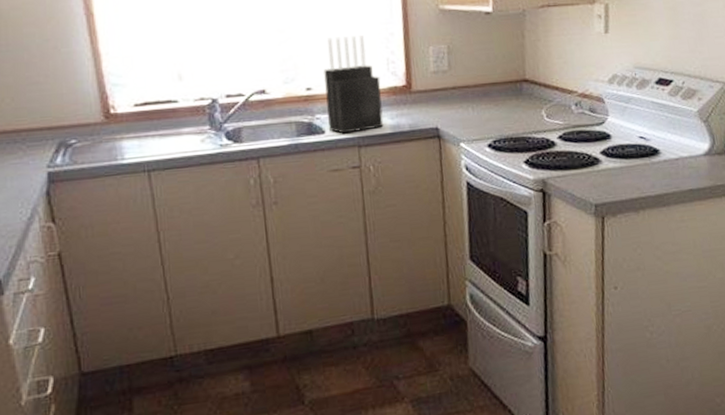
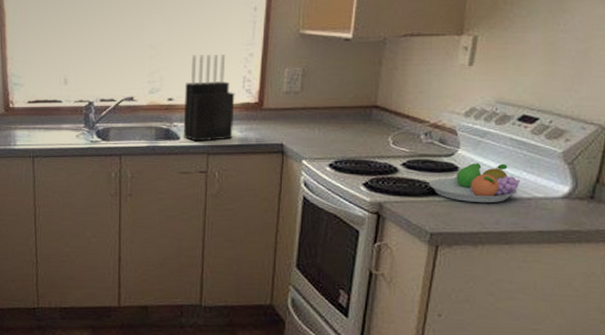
fruit bowl: none [586,127,667,169] -> present [429,163,521,203]

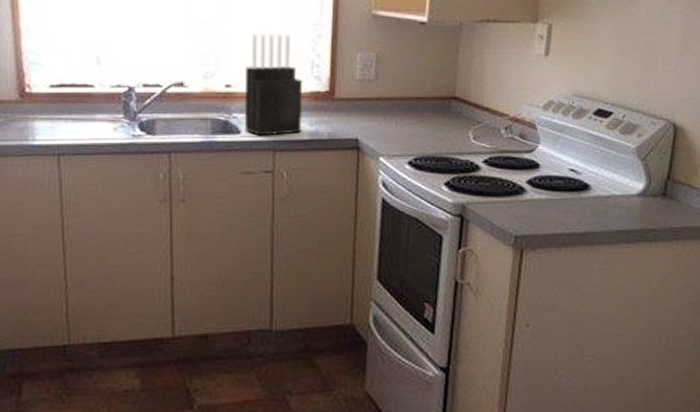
fruit bowl: present [429,163,521,203] -> none [511,159,599,203]

